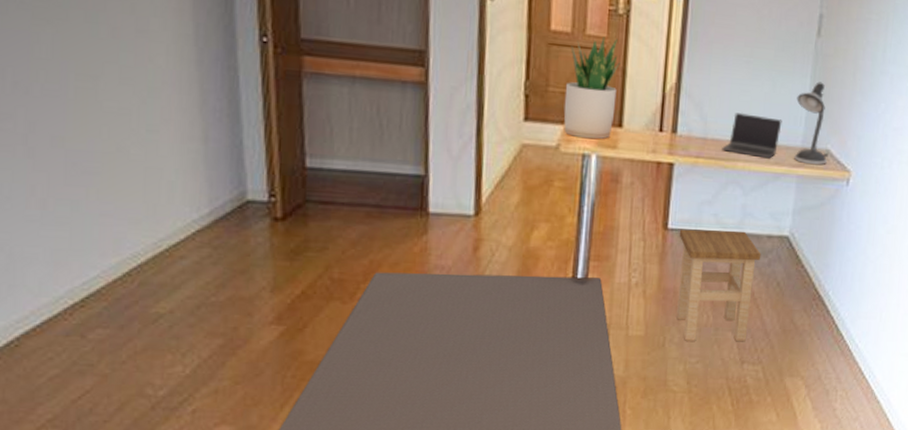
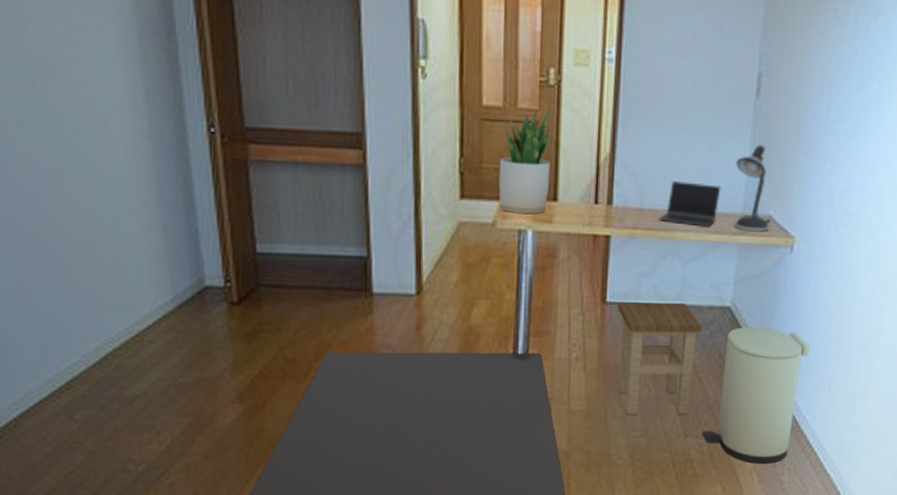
pedal bin: none [758,256,863,391] -> present [701,326,810,464]

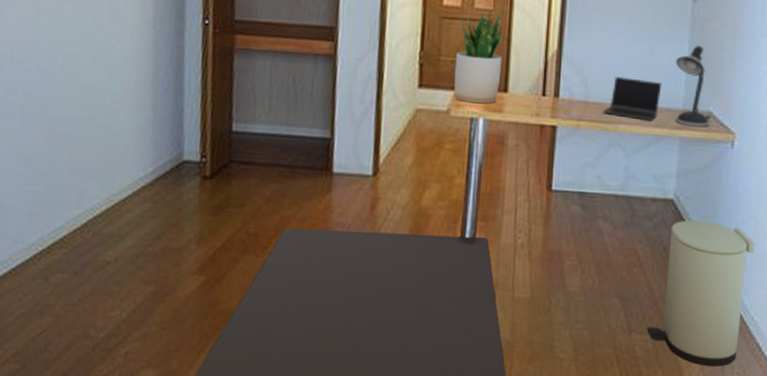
stool: present [617,302,703,415] -> none [562,190,646,309]

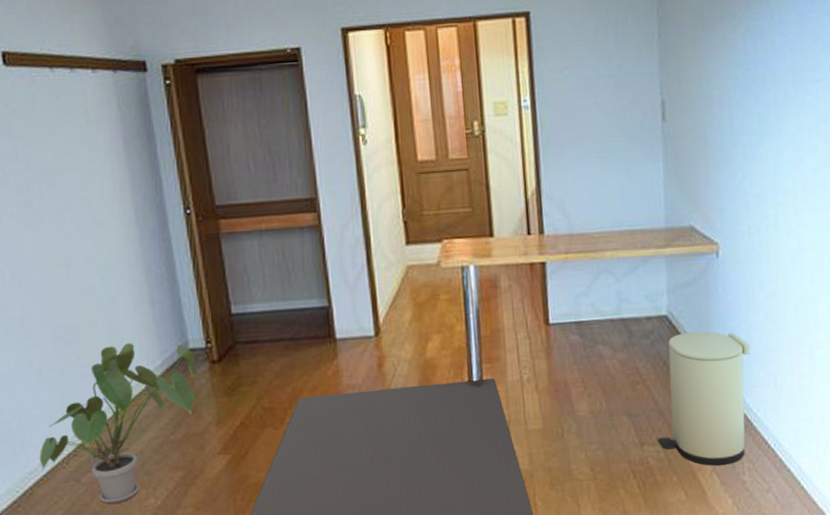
house plant: none [11,145,187,310] -> present [39,343,197,505]
planter: present [454,9,505,104] -> none [437,157,485,253]
laptop computer: present [603,76,662,121] -> none [588,204,643,245]
desk lamp: present [675,45,711,127] -> none [652,163,693,243]

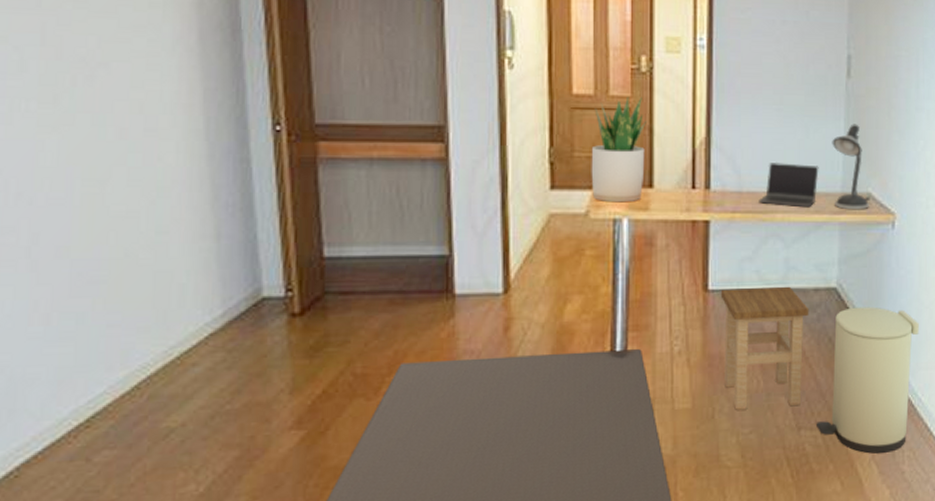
house plant: present [39,343,197,505] -> none [33,286,270,491]
planter: none [437,157,485,253] -> present [591,96,646,203]
stool: none [560,316,644,429] -> present [720,286,809,410]
laptop computer: none [588,204,643,245] -> present [758,161,819,208]
desk lamp: none [652,163,693,243] -> present [832,124,870,210]

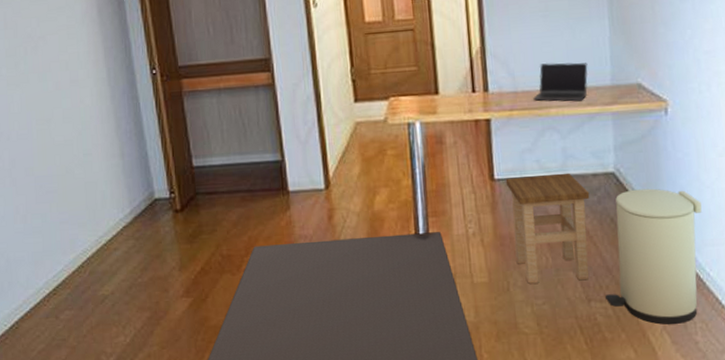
planter: present [591,96,646,203] -> none [384,18,431,110]
desk lamp: present [832,124,870,210] -> none [598,21,641,100]

